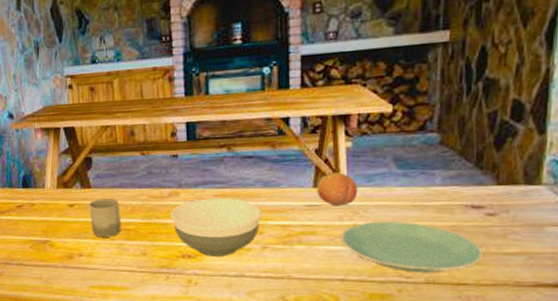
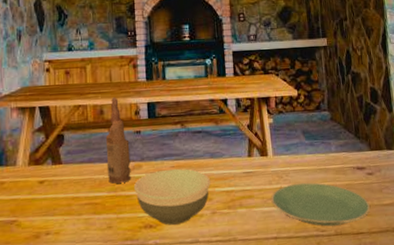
cup: present [89,198,121,237] -> none [59,173,89,213]
bottle: none [137,116,167,210] -> present [105,97,131,184]
fruit: present [317,172,358,206] -> none [251,144,281,172]

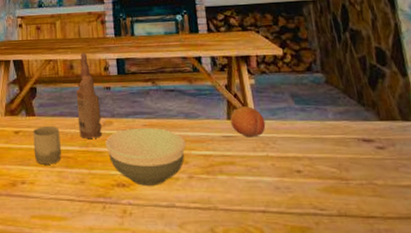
cup: none [59,173,89,213] -> present [33,126,61,165]
fruit: none [251,144,281,172] -> present [230,106,266,138]
plate: present [271,182,371,227] -> none [256,152,384,205]

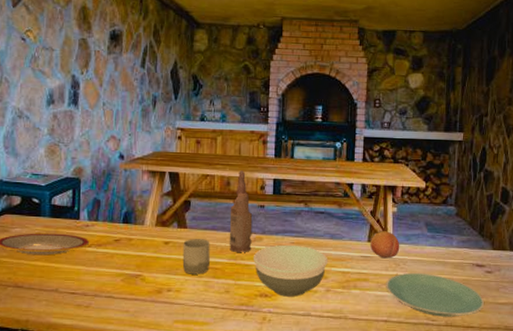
plate: none [256,152,384,205] -> present [386,272,485,317]

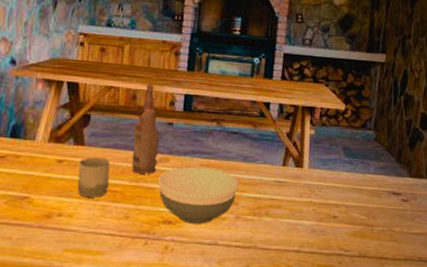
fruit: present [370,231,400,259] -> none [285,155,316,184]
plate: present [386,272,485,317] -> none [299,199,400,247]

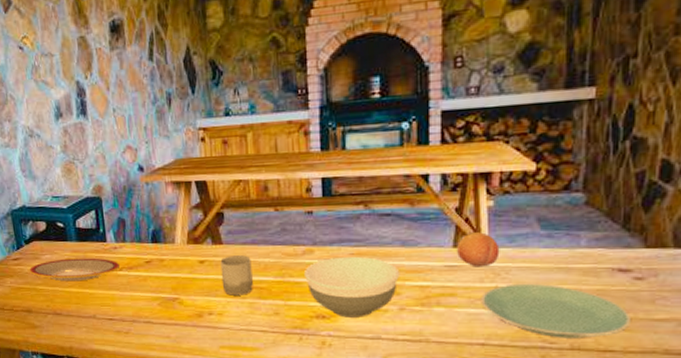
bottle: present [132,83,160,174] -> none [271,171,301,268]
fruit: none [285,155,316,184] -> present [457,232,500,267]
plate: none [299,199,400,247] -> present [481,283,632,338]

